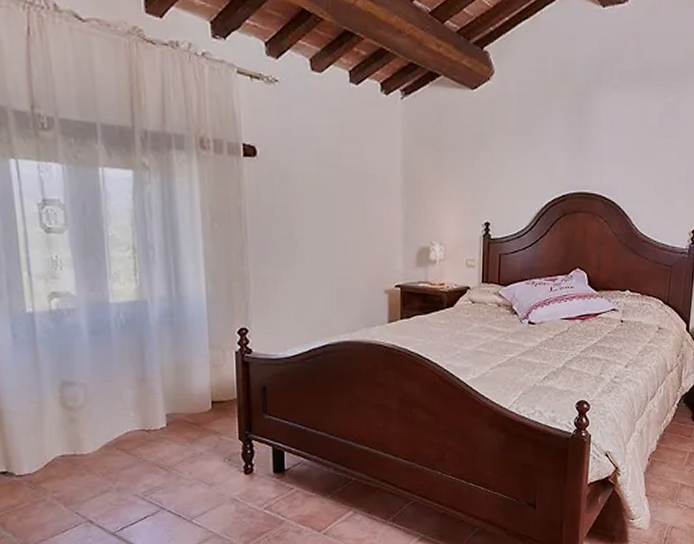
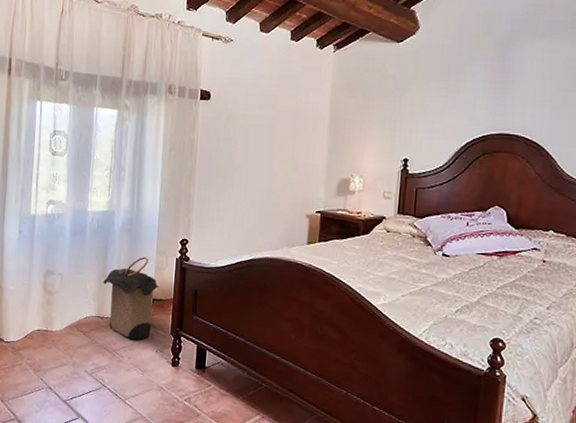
laundry hamper: none [144,353,218,451] -> present [103,256,159,340]

